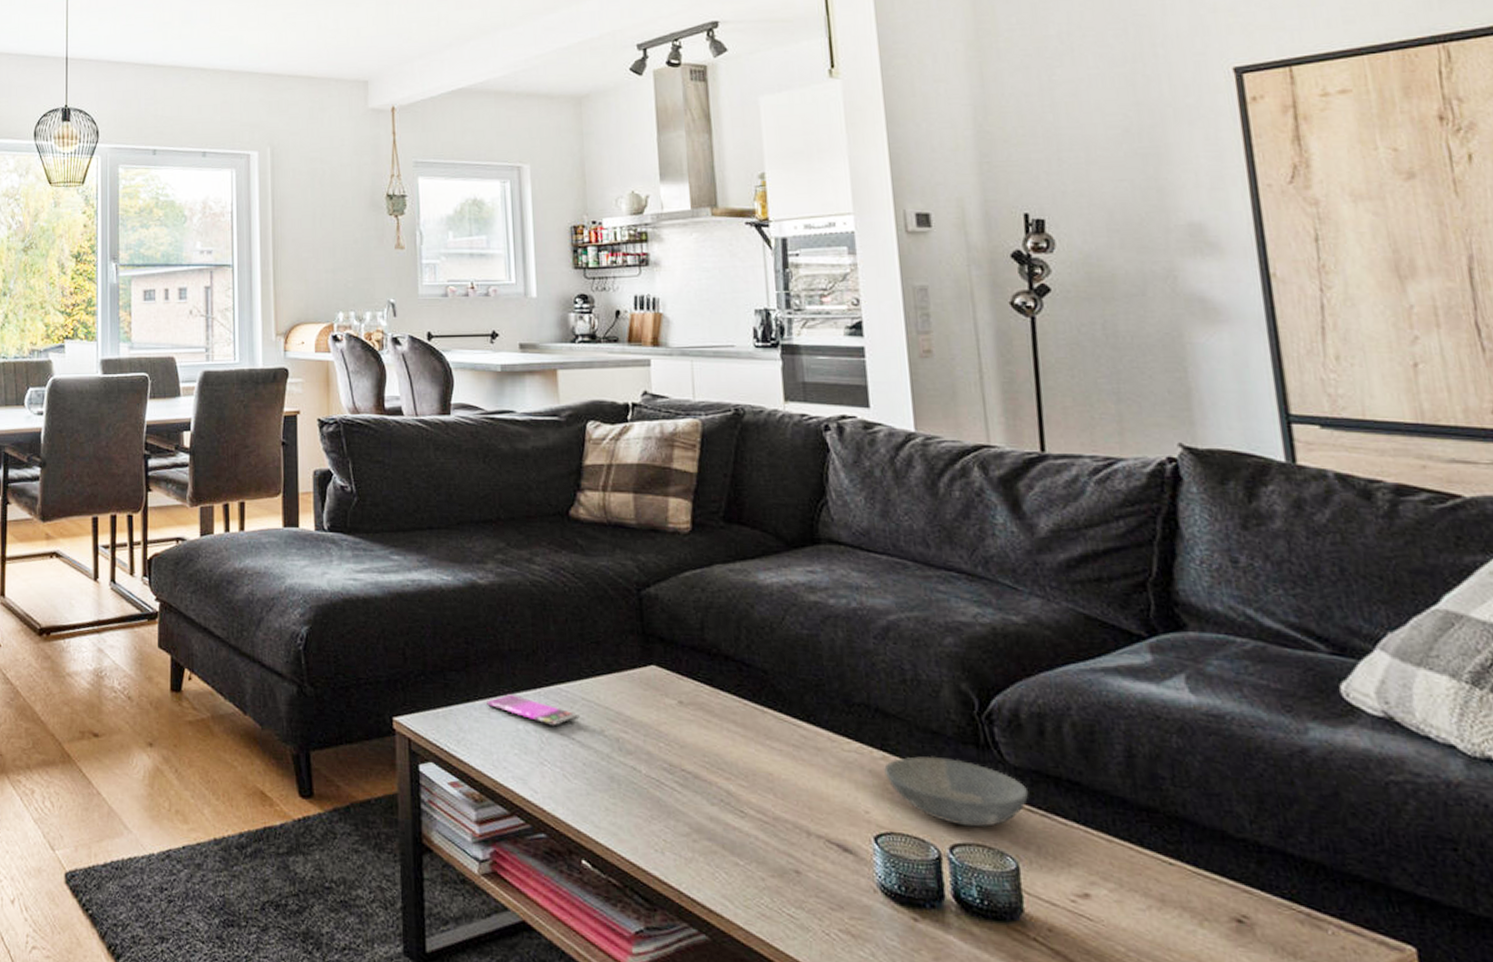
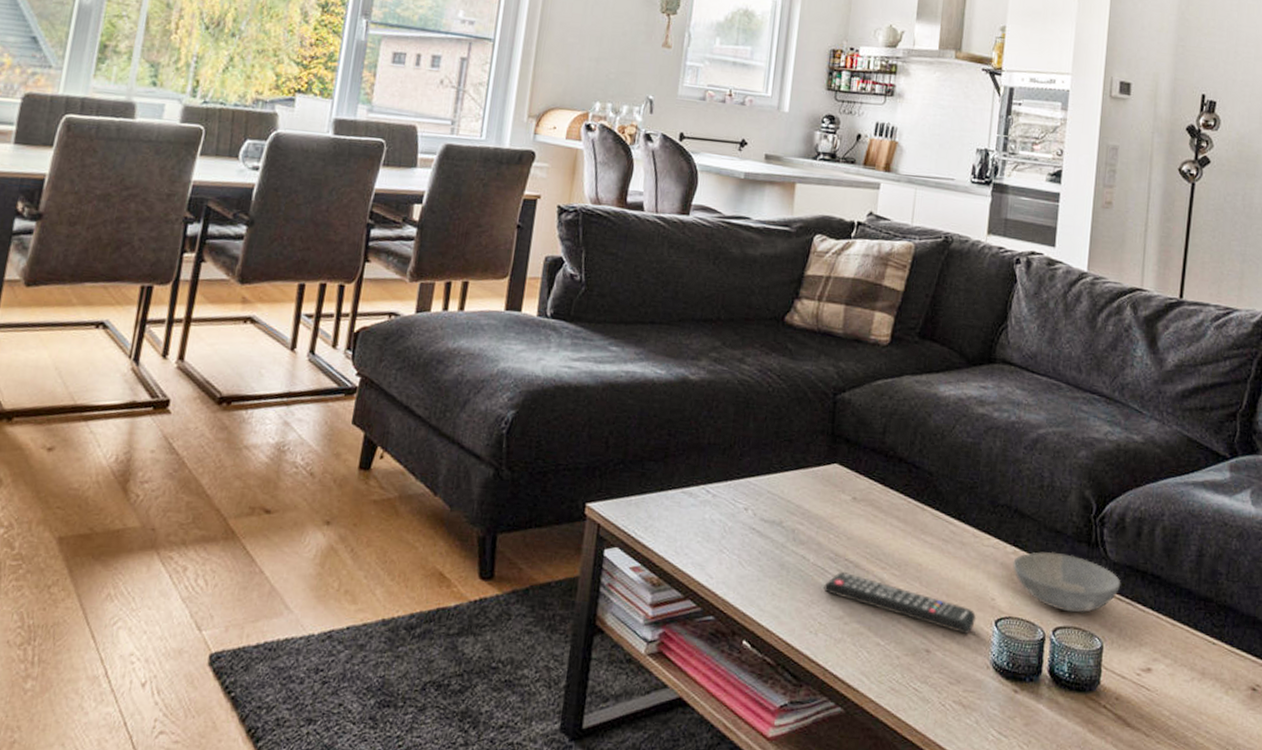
smartphone: present [487,694,580,727] -> none [679,485,763,517]
remote control: none [662,784,851,852] -> present [824,572,977,634]

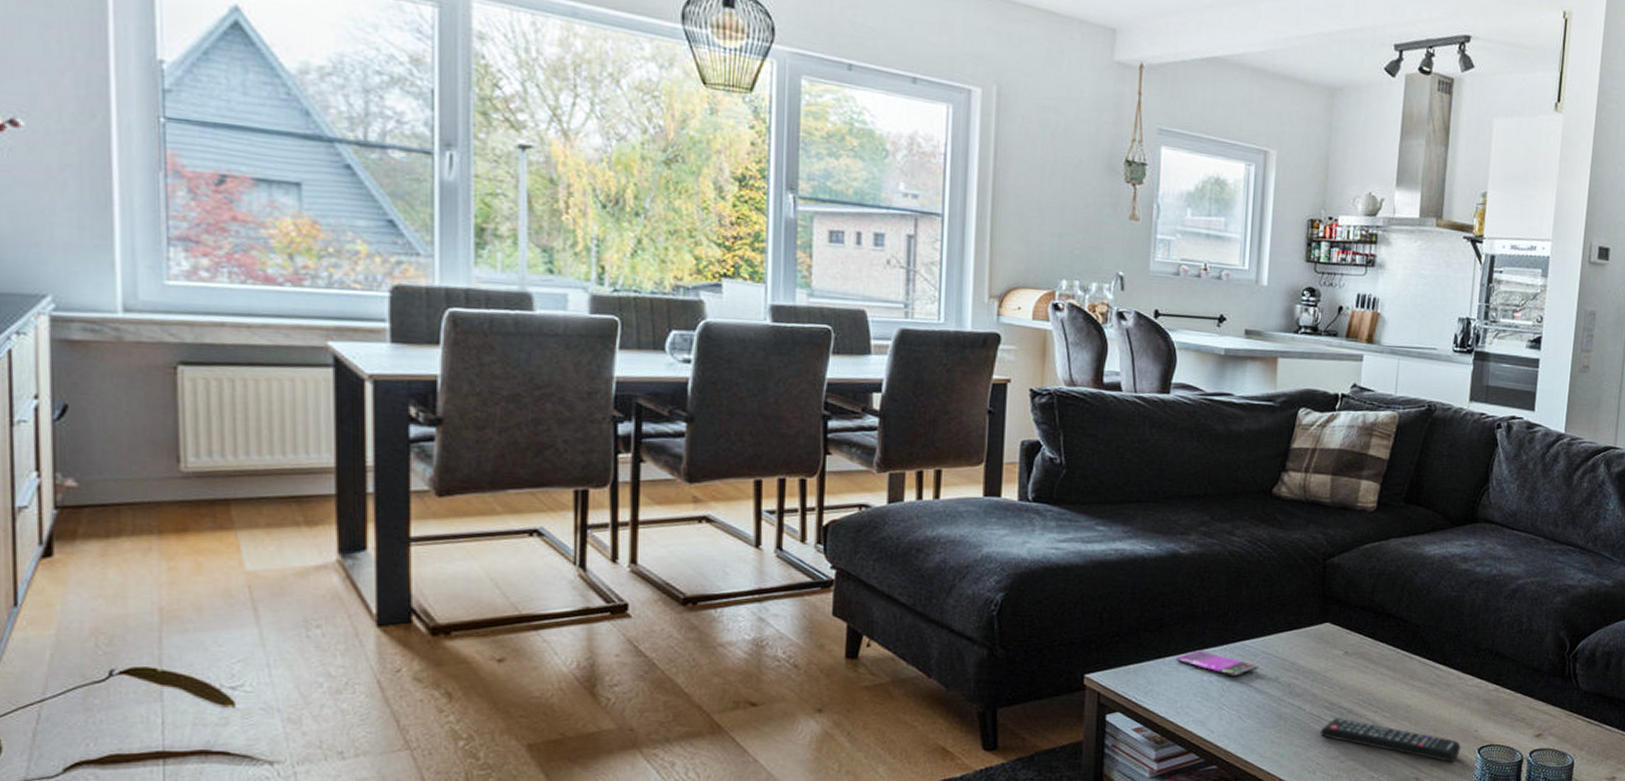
smartphone: none [679,485,763,517] -> present [1176,651,1259,676]
bowl: present [1012,551,1121,613] -> none [1494,686,1591,737]

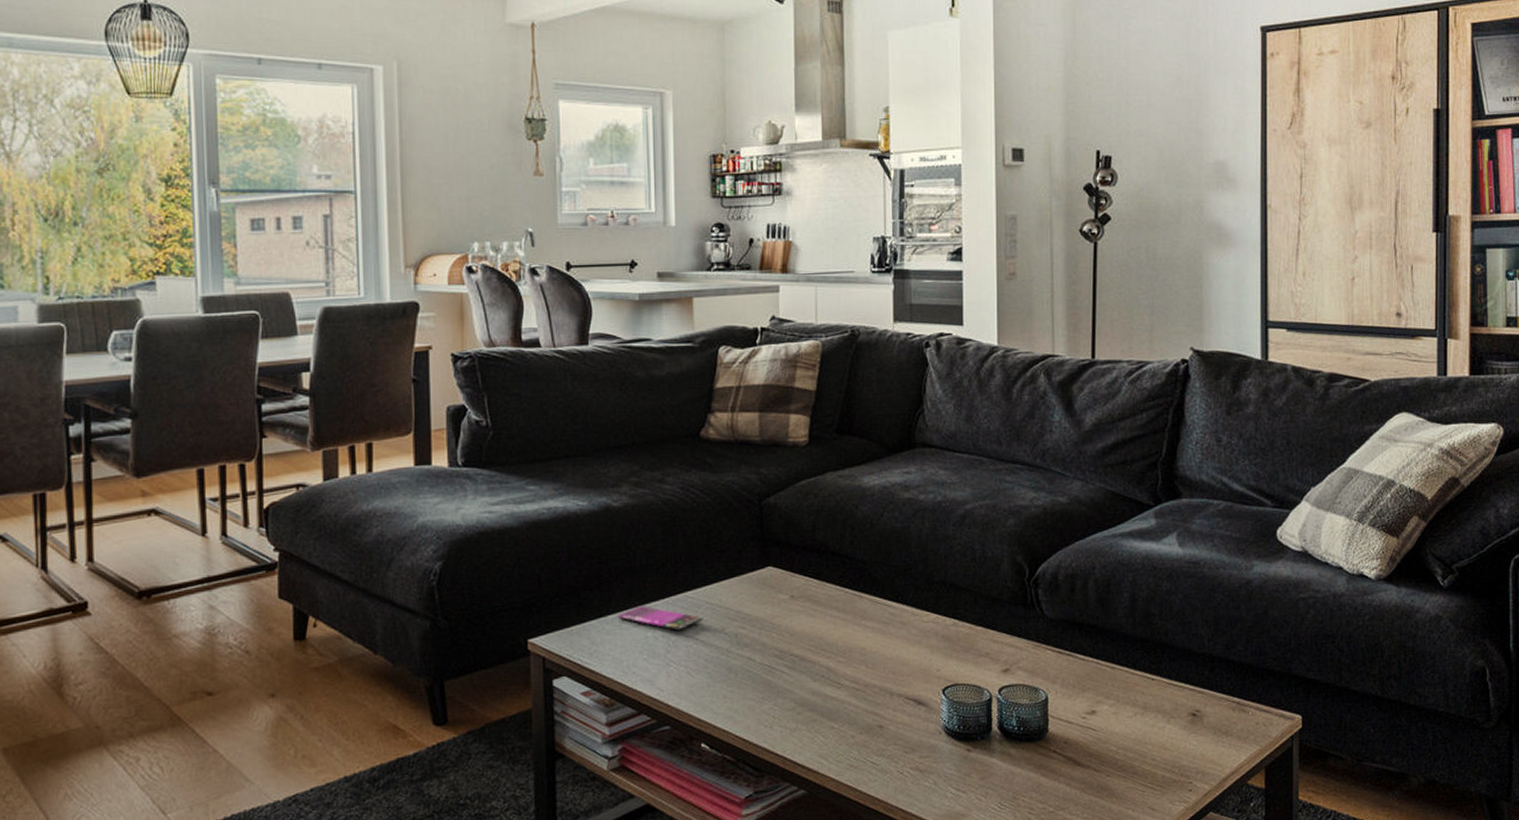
remote control: present [1320,718,1462,762] -> none [773,667,924,706]

